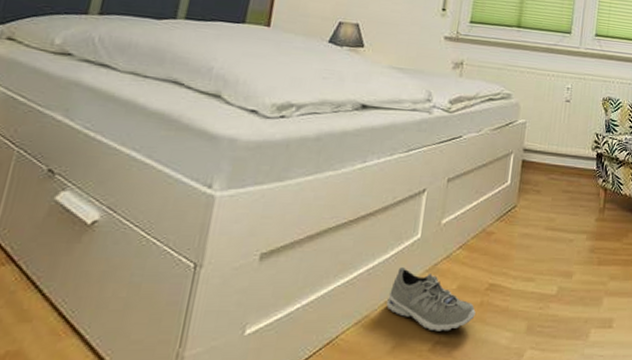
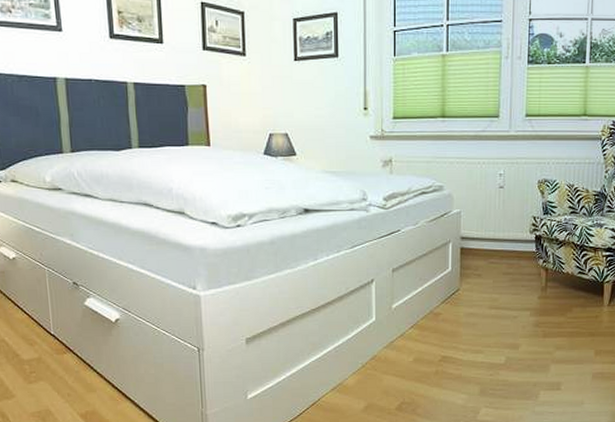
sneaker: present [387,266,476,331] -> none [355,344,432,395]

